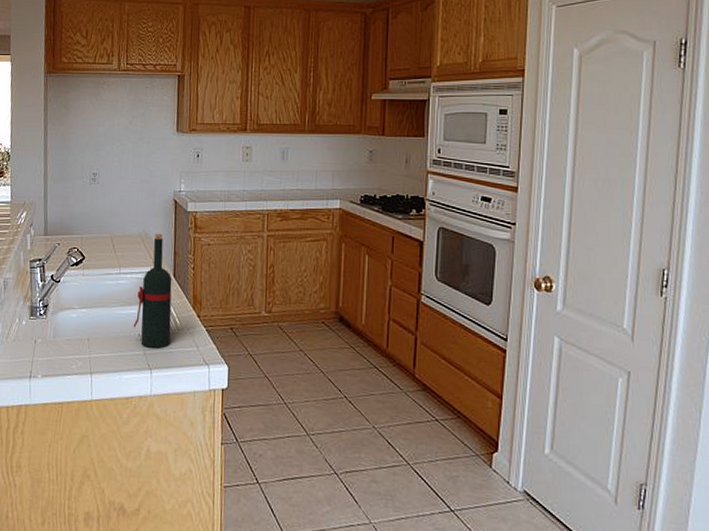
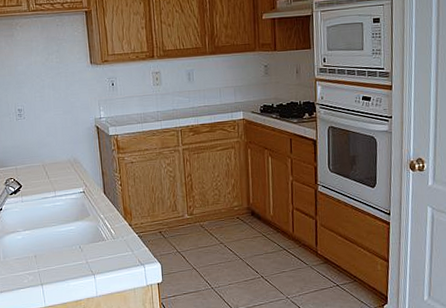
wine bottle: present [133,233,172,348] -> none [73,157,108,257]

